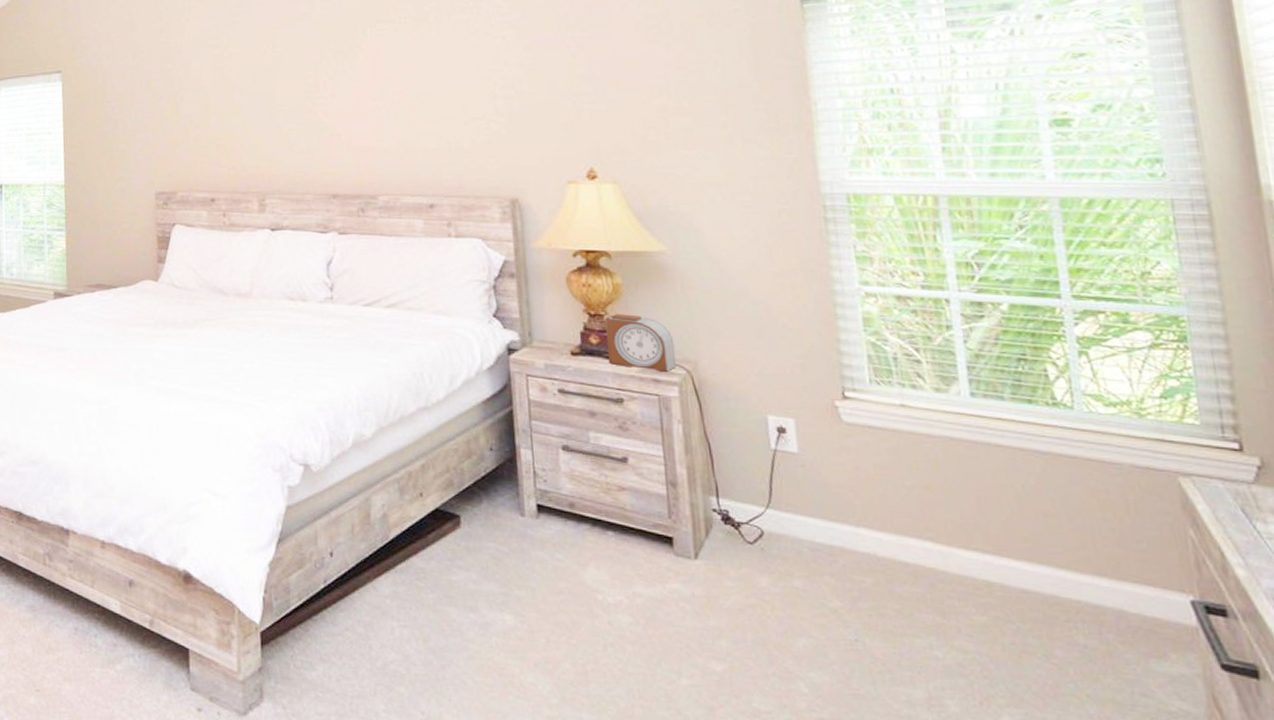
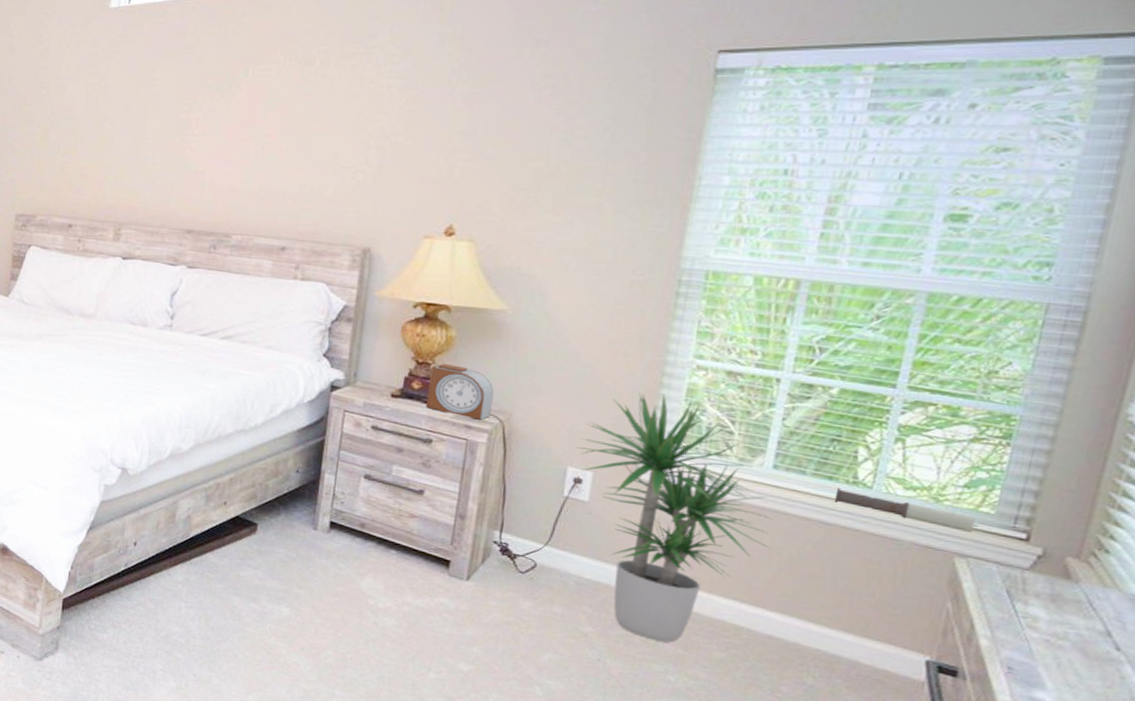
potted plant: none [770,326,996,610] -> present [576,392,773,643]
candle: none [1039,411,1189,448] -> present [834,488,978,533]

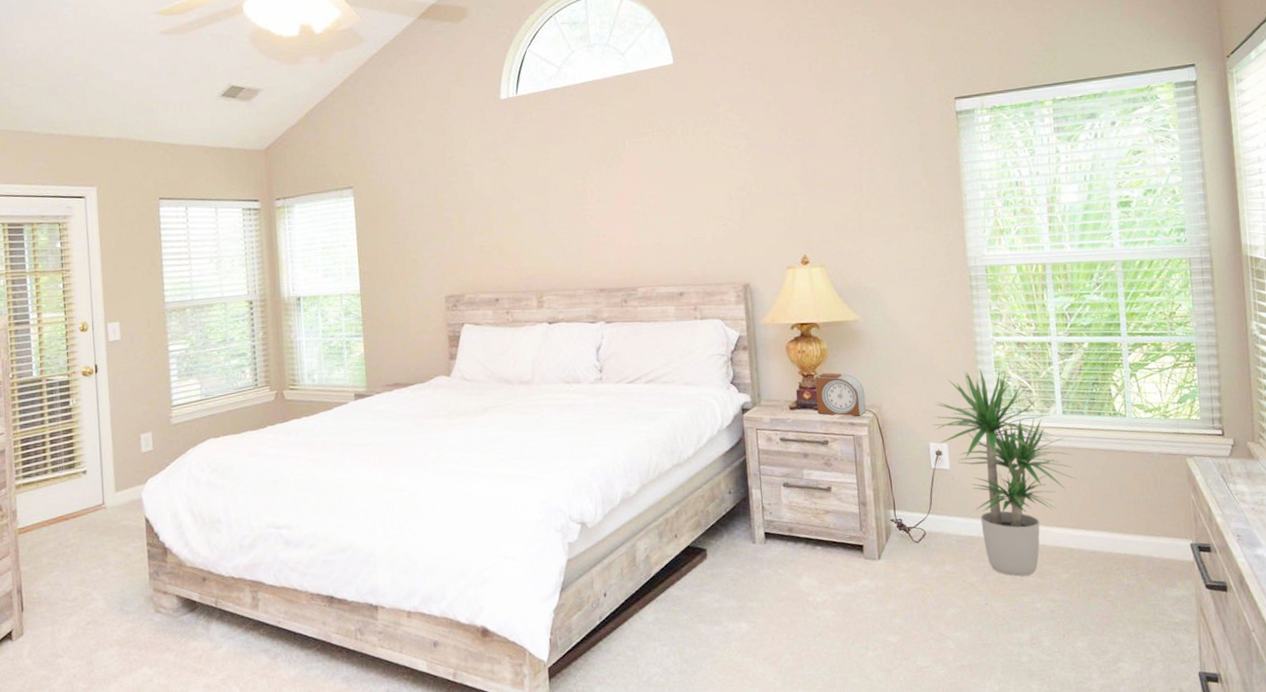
candle: present [834,488,978,533] -> none [1105,420,1193,437]

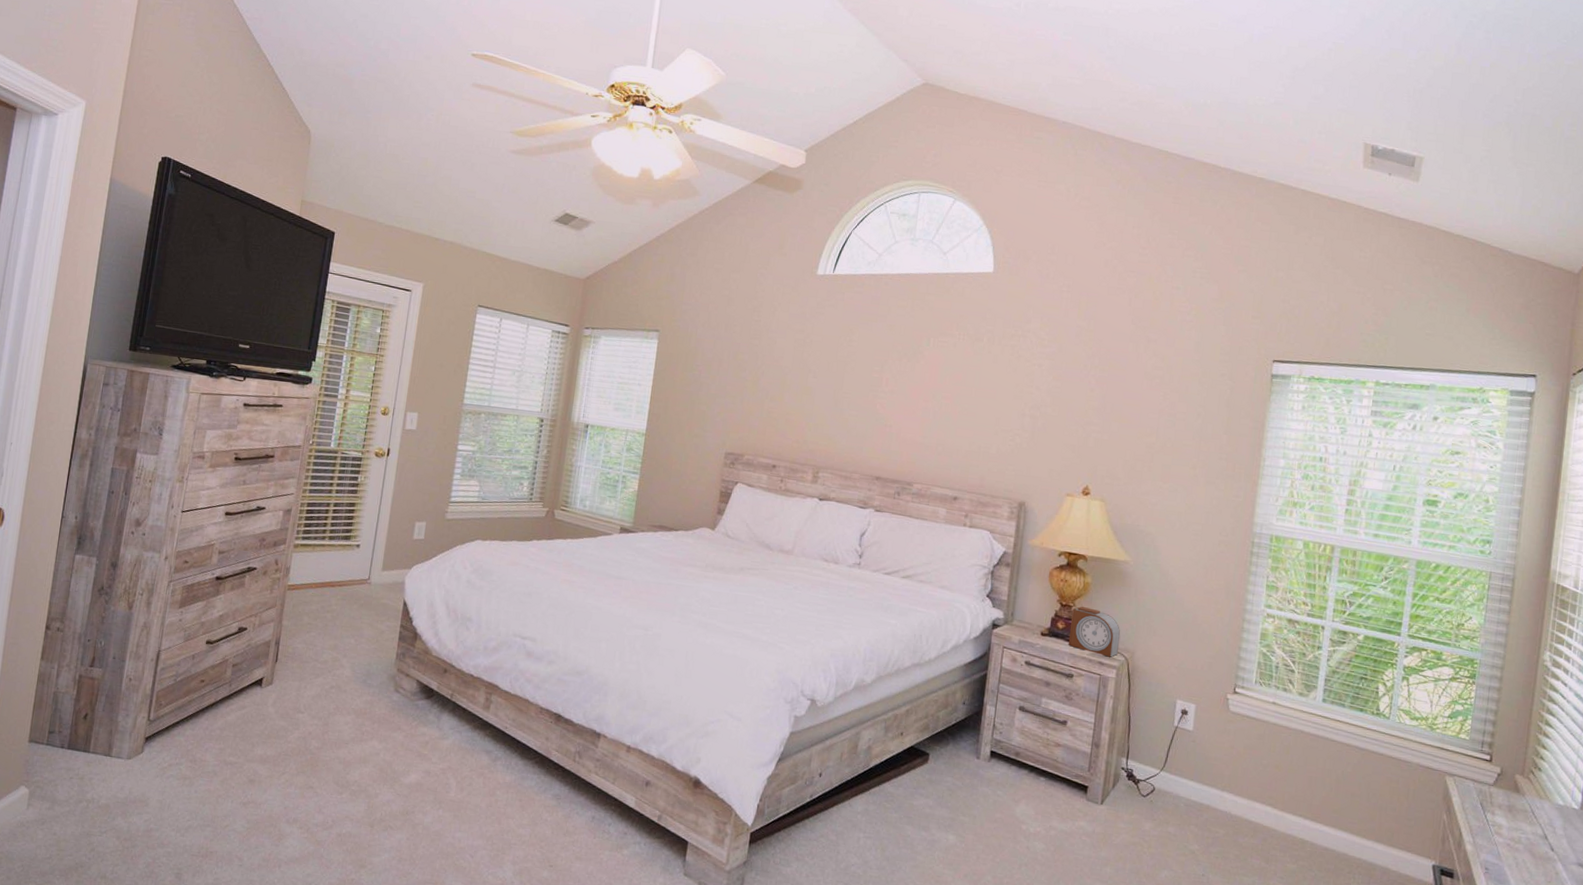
potted plant: present [932,369,1077,577] -> none [1183,635,1324,857]

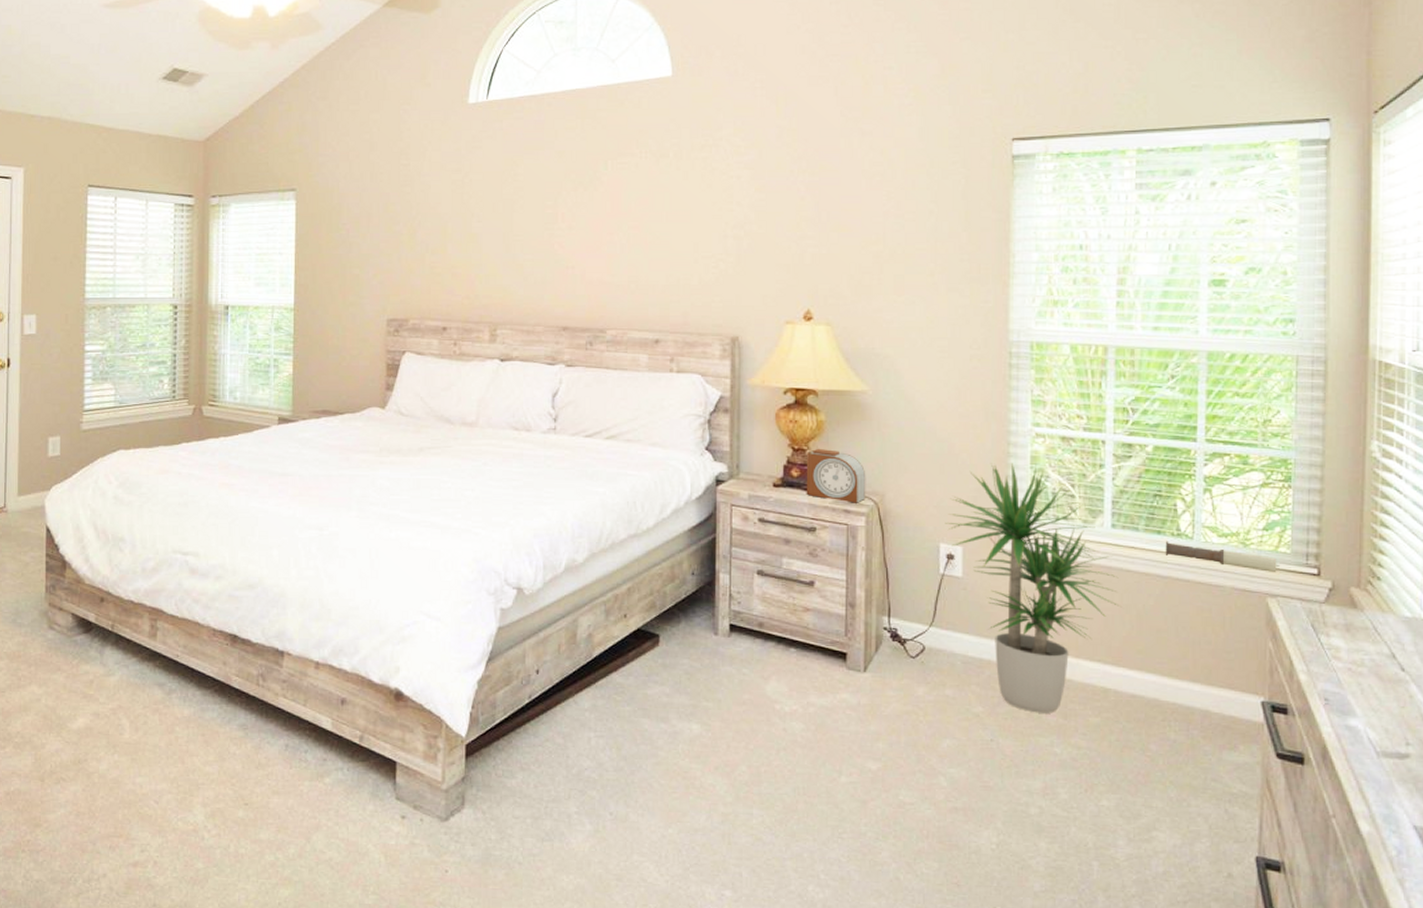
potted plant: none [1183,635,1324,857] -> present [945,463,1121,714]
candle: none [1365,718,1459,756] -> present [1165,541,1280,573]

